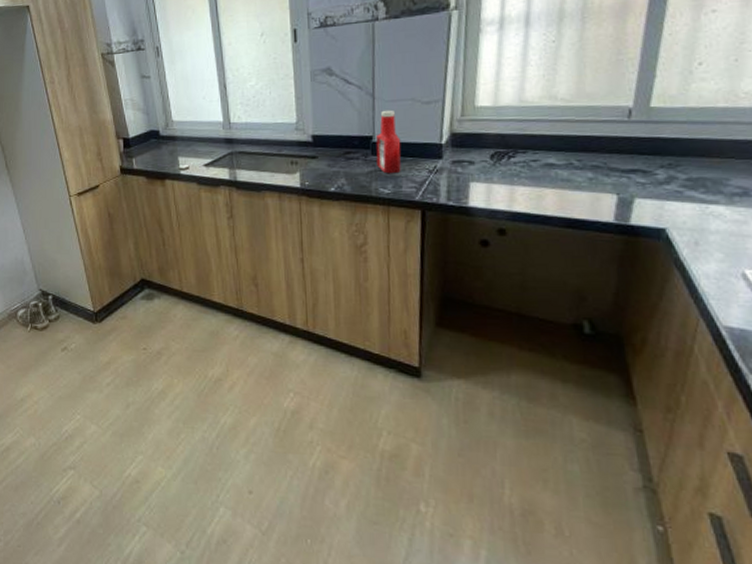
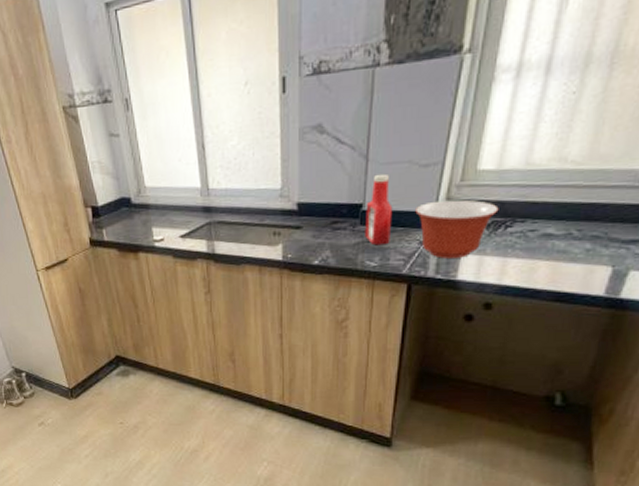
mixing bowl: none [422,132,500,186] -> present [415,199,499,259]

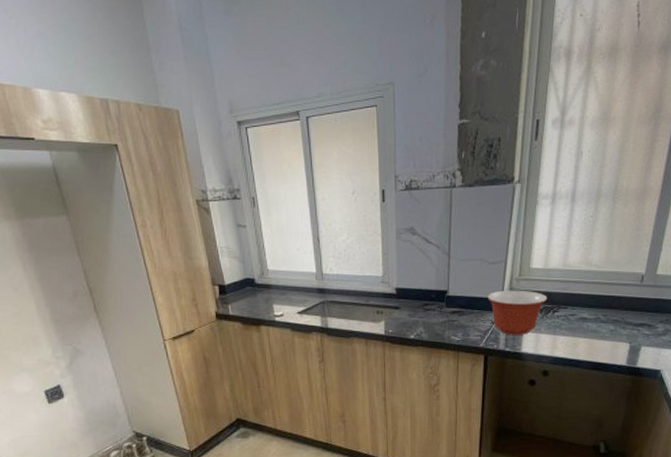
ketchup bottle: present [365,173,393,246] -> none [450,268,470,324]

